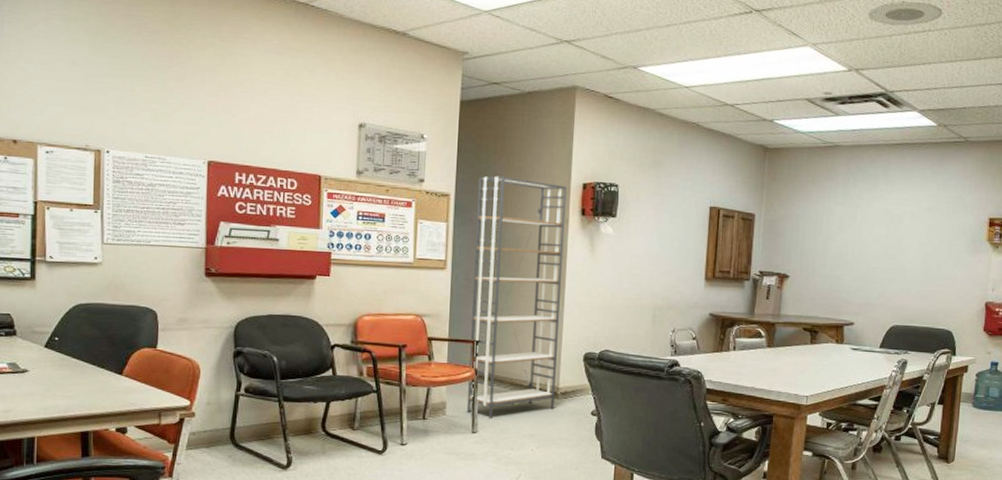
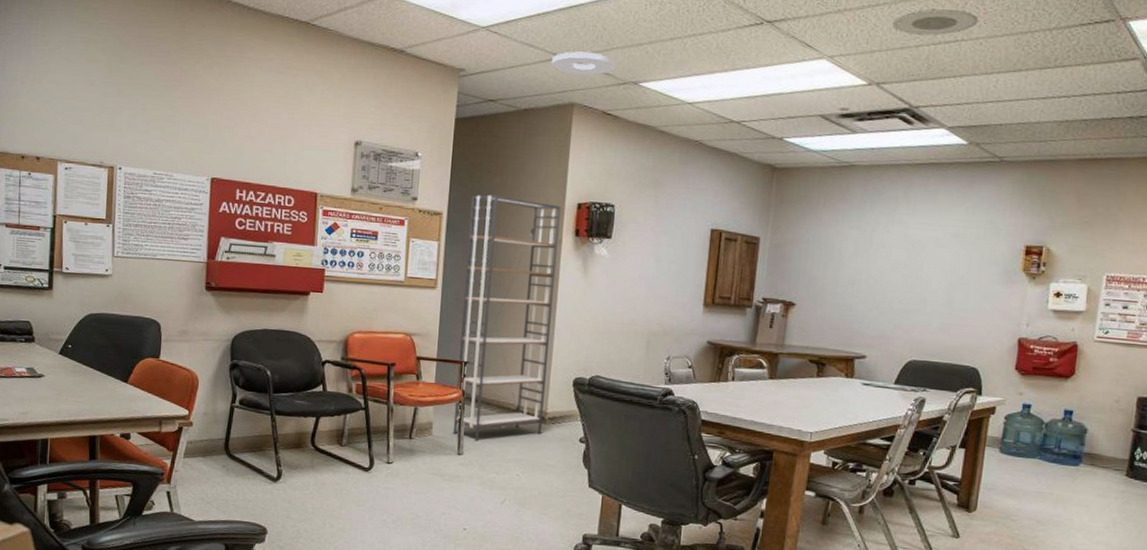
ceiling light fixture: none [554,36,614,59] -> present [552,51,615,75]

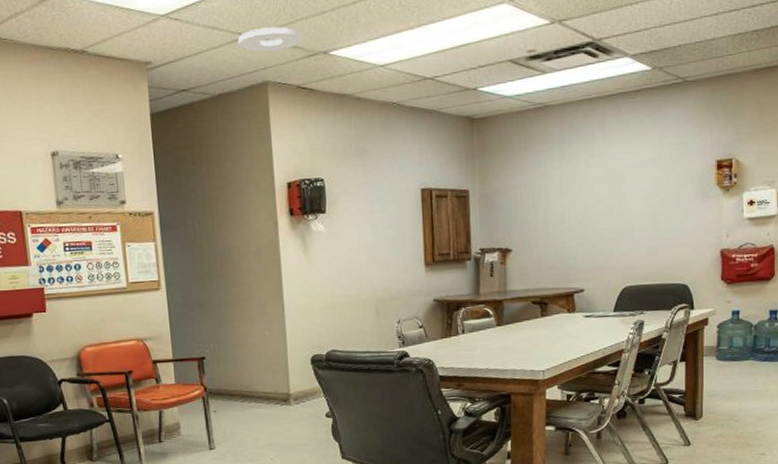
shelving unit: present [452,194,561,442] -> none [181,186,289,434]

